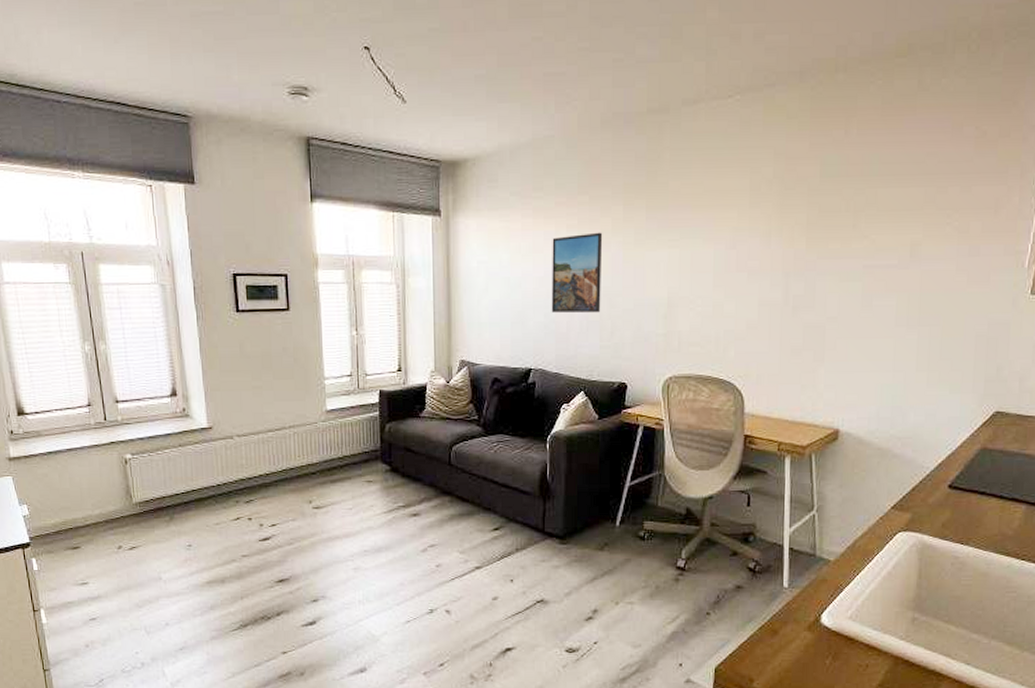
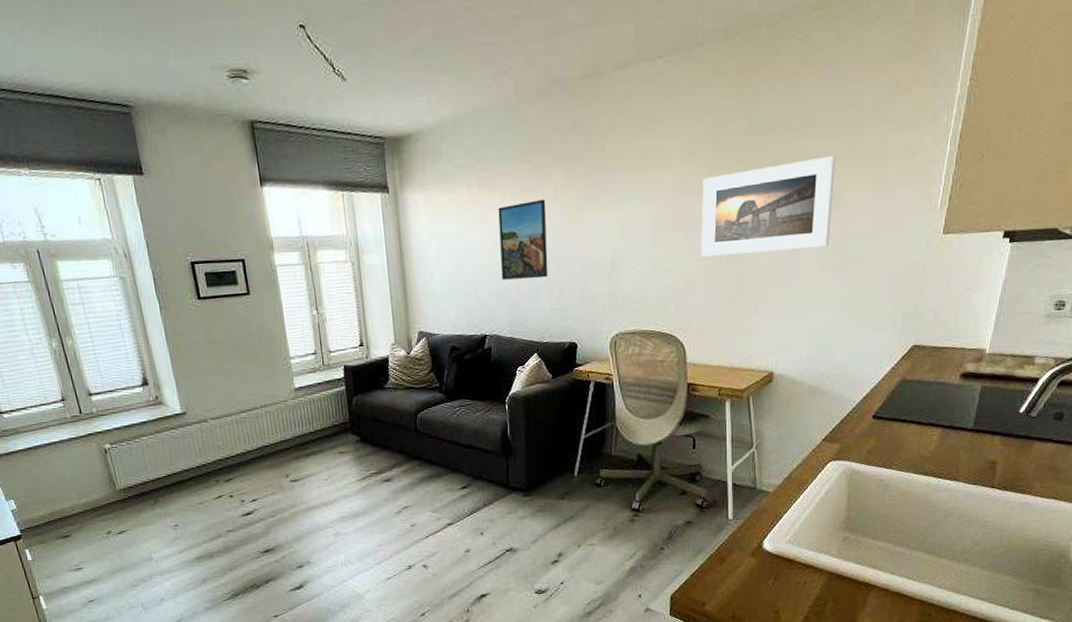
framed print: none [765,205,915,302] -> present [701,155,836,257]

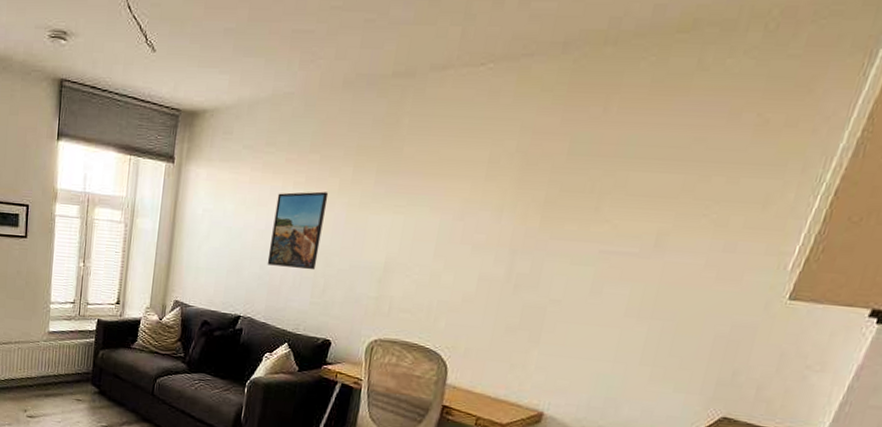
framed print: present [701,155,836,257] -> none [486,192,669,290]

